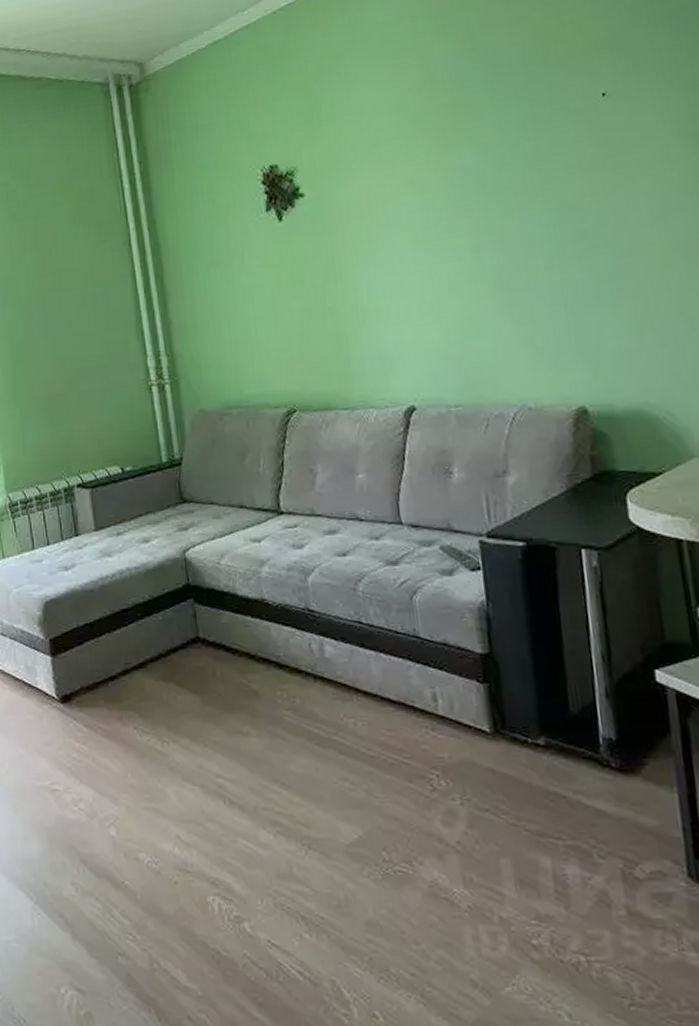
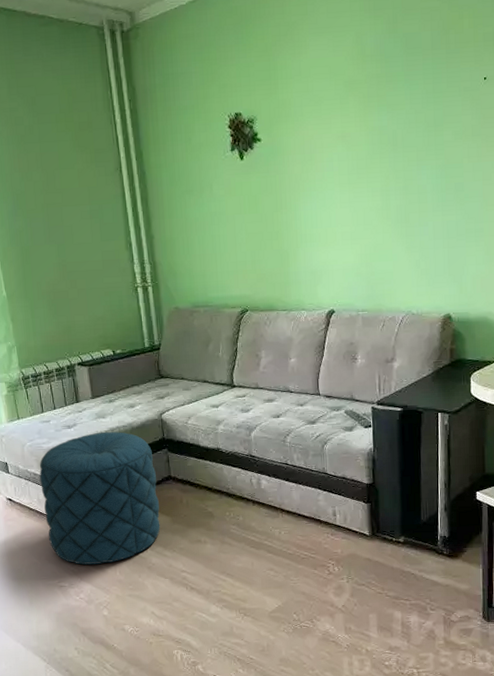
pouf: none [28,575,187,760] -> present [39,432,161,565]

